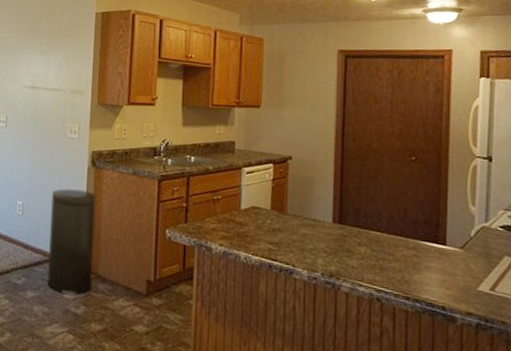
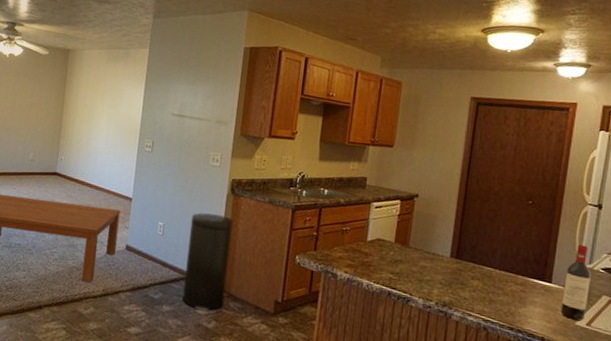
wine bottle: none [459,201,489,286] -> present [560,244,591,321]

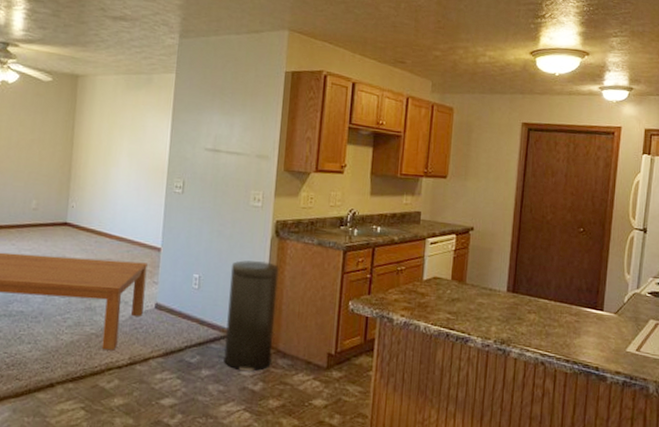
wine bottle: present [560,244,591,321] -> none [612,270,639,348]

